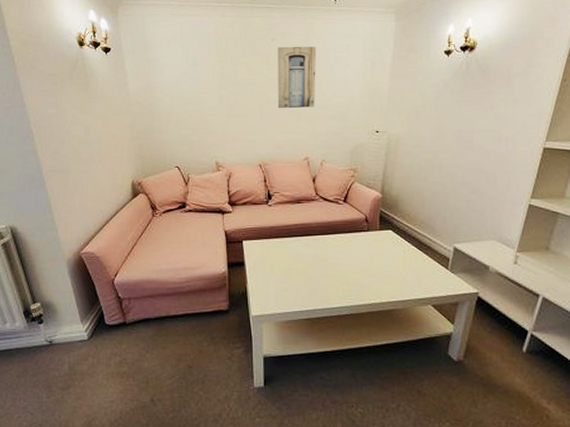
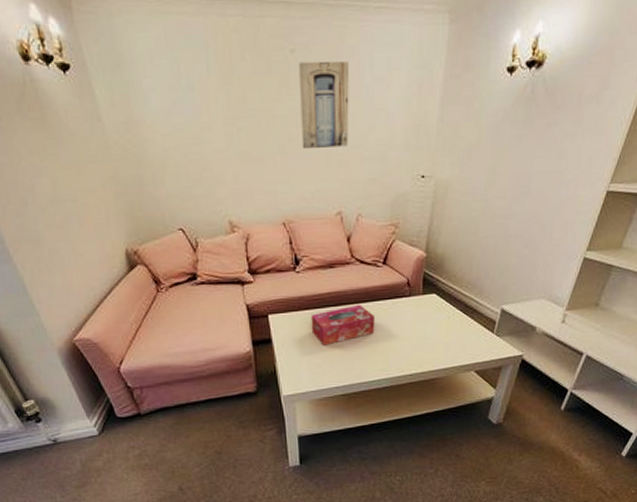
tissue box: none [279,237,336,271] -> present [311,305,375,346]

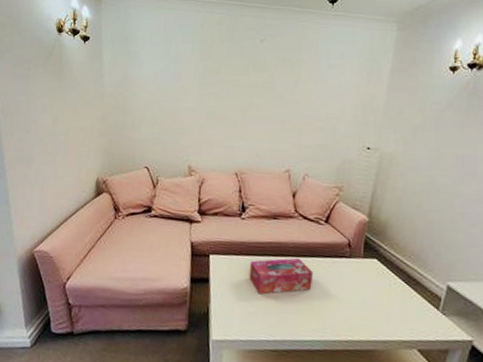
wall art: present [298,61,349,150] -> none [261,48,308,116]

